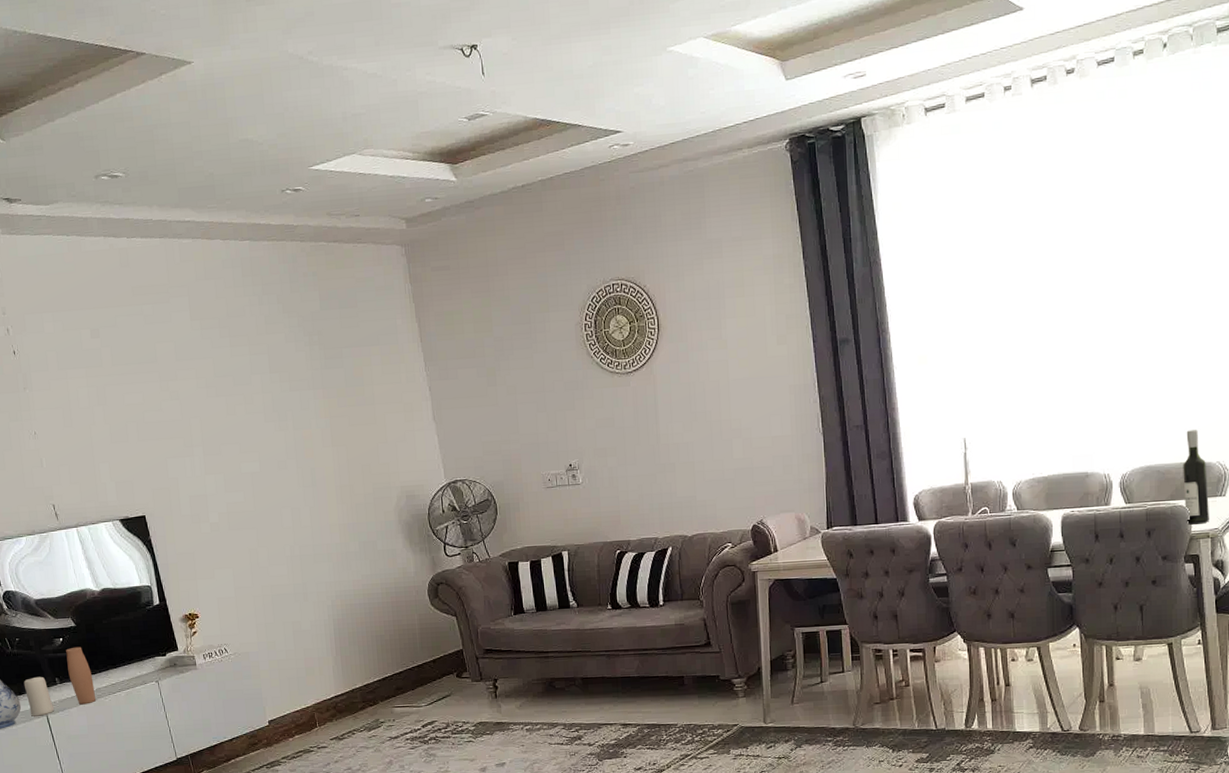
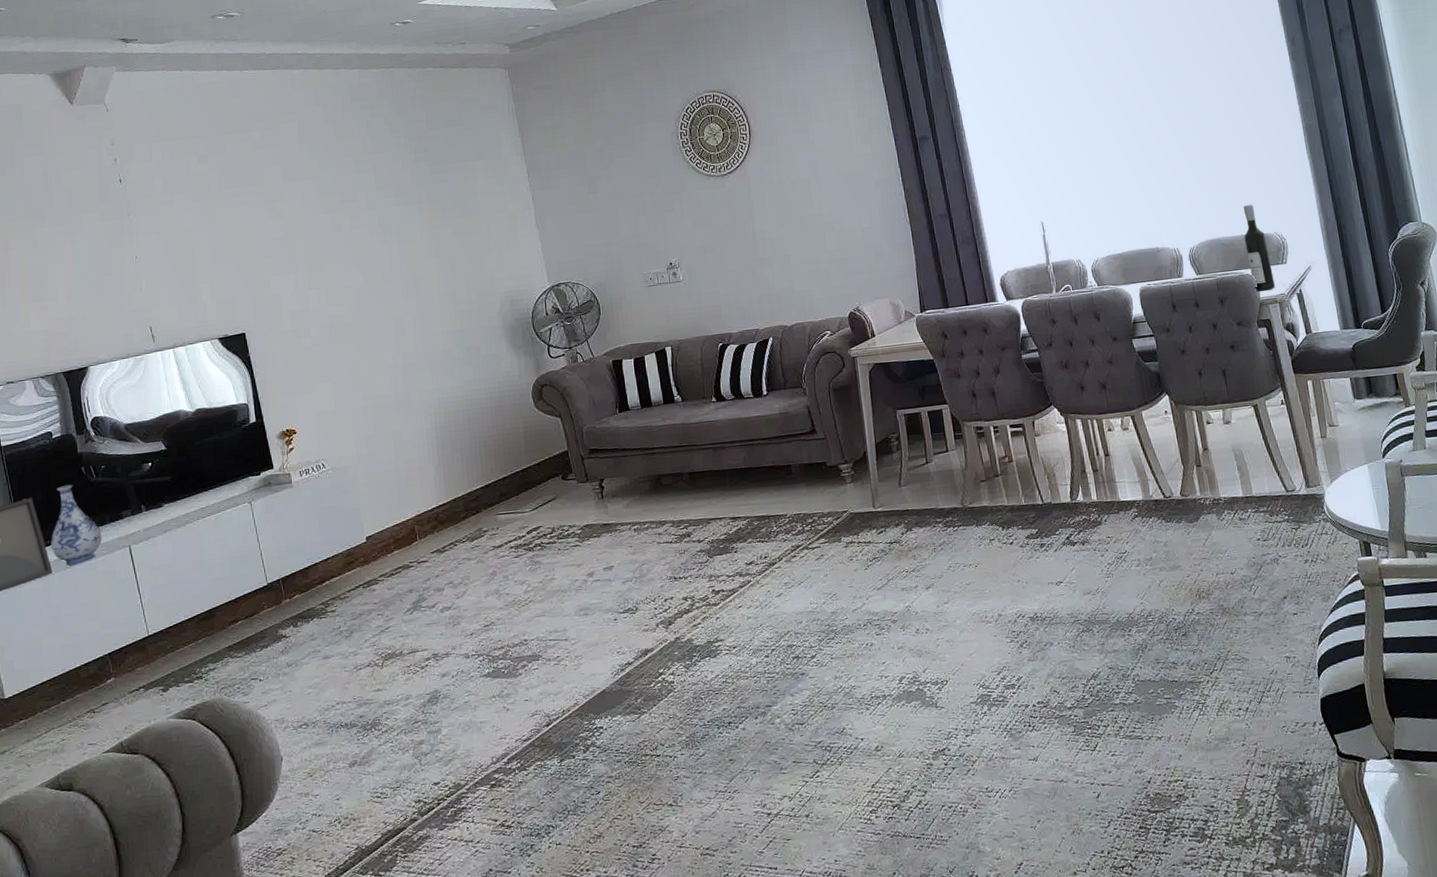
candle: present [23,676,55,716] -> none [106,504,138,548]
vase: present [66,646,96,705] -> none [154,470,183,532]

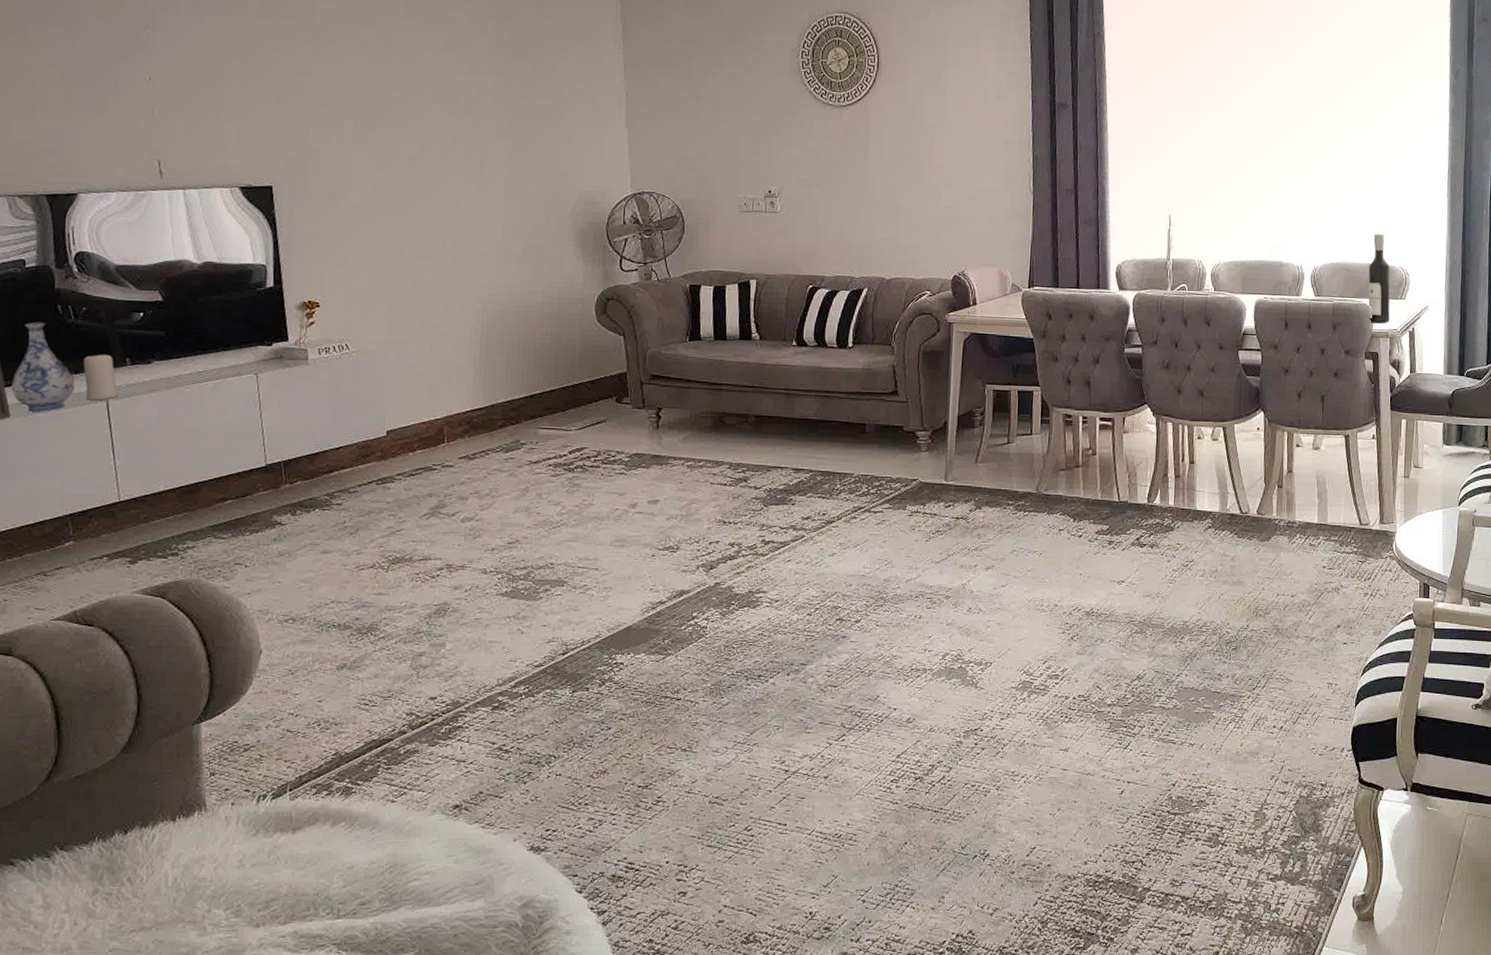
candle: none [106,504,138,548] -> present [83,354,119,401]

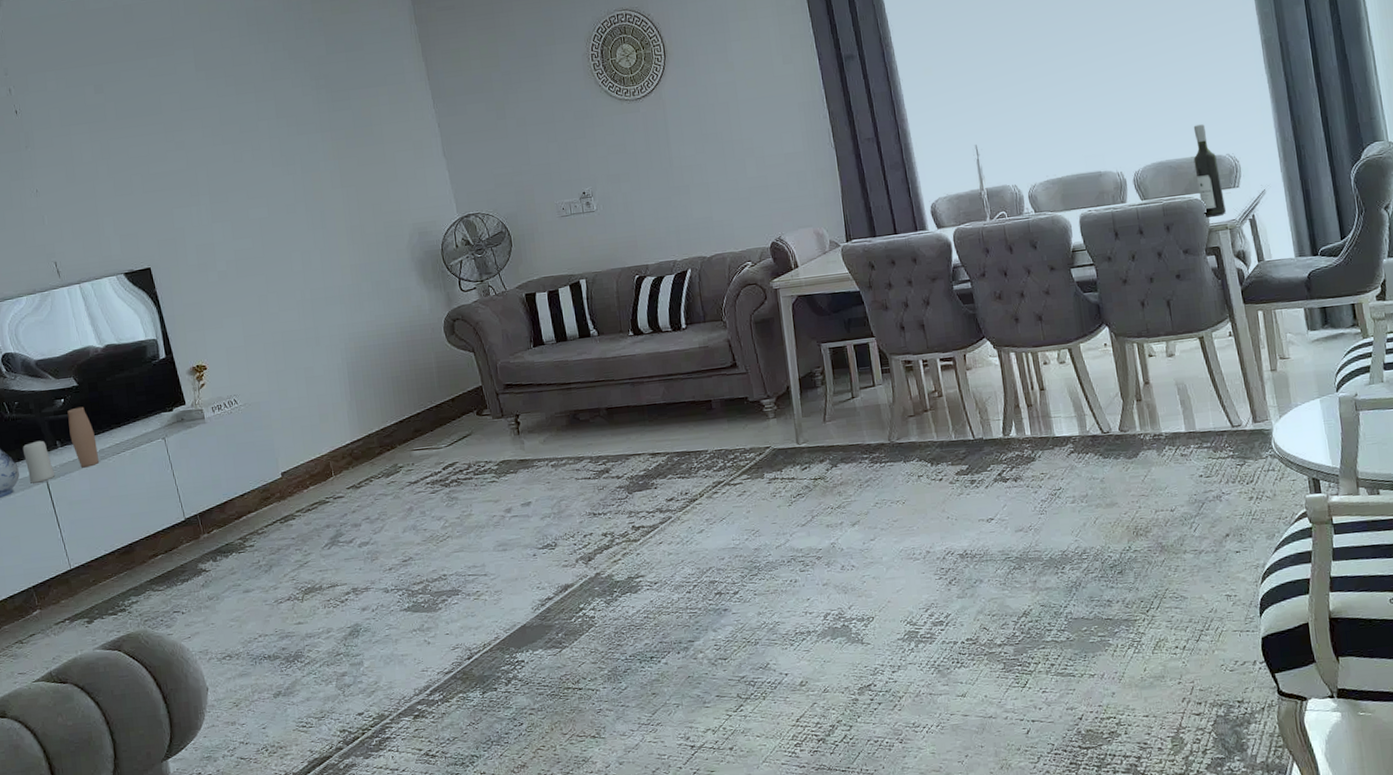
vase: none [144,324,175,393] -> present [67,406,99,468]

